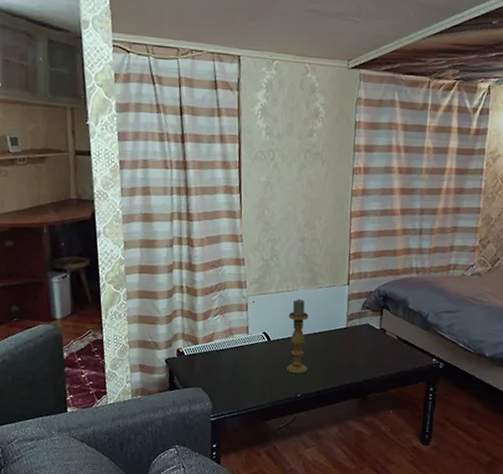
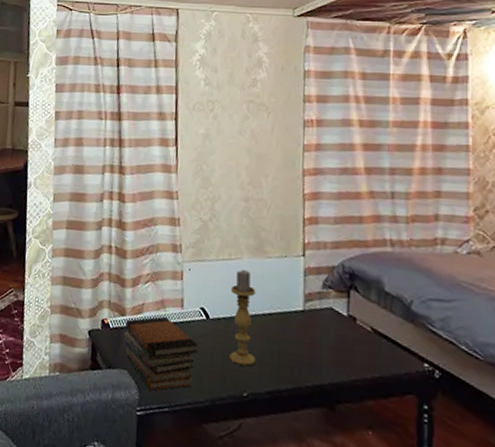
book stack: none [197,341,261,401] -> present [124,316,198,391]

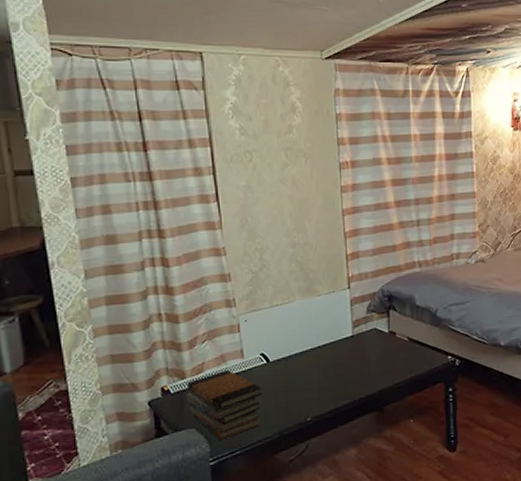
candle holder: present [229,270,256,366] -> none [286,311,315,396]

